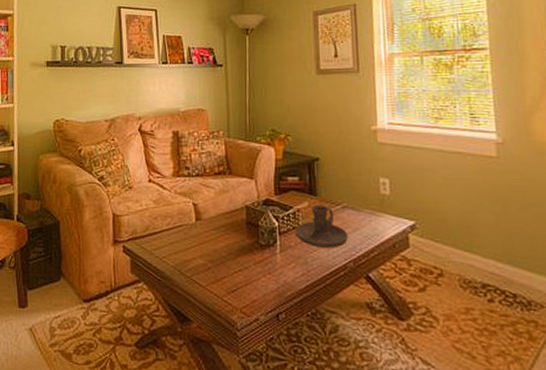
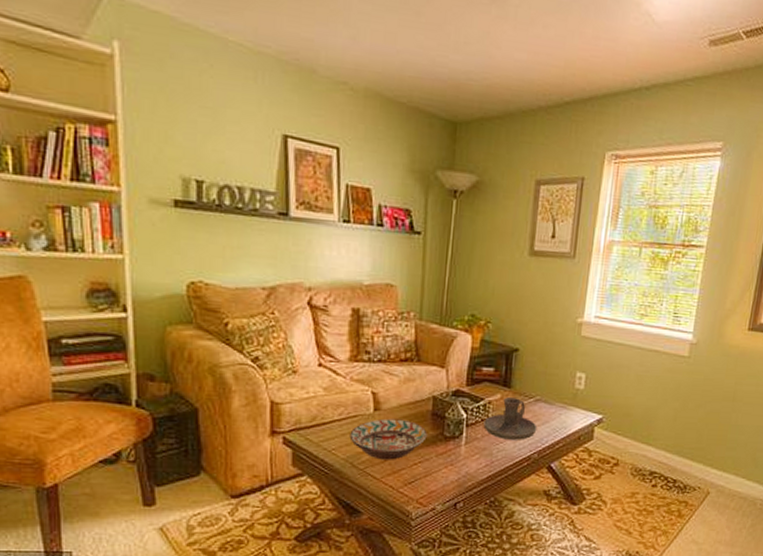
decorative bowl: none [177,228,244,268] -> present [349,418,427,460]

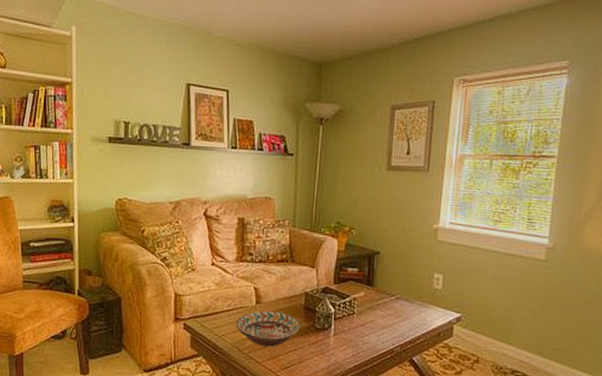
candle holder: present [483,397,538,440] -> none [349,295,399,334]

